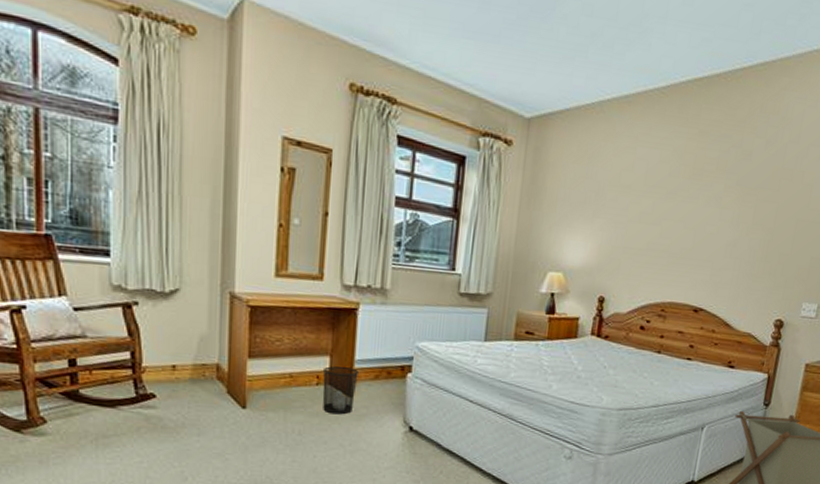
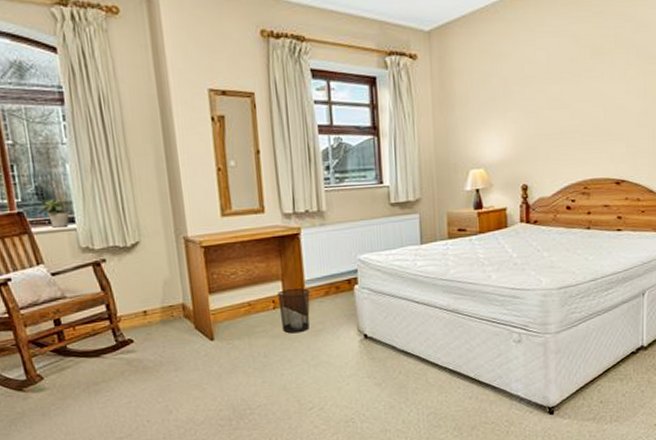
potted plant: none [73,224,107,261] -> present [41,198,71,229]

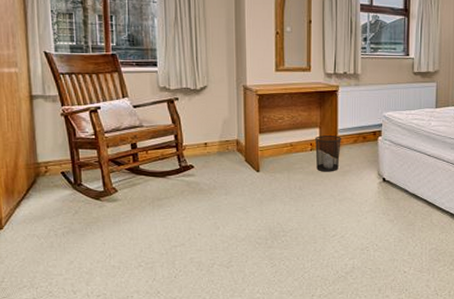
potted plant: present [41,198,71,229] -> none [131,45,155,70]

